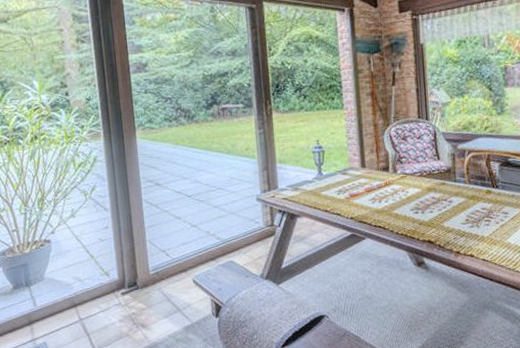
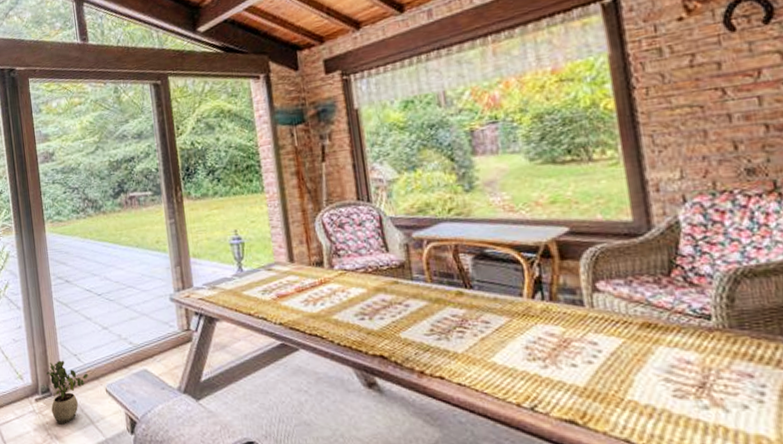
potted plant: none [133,256,176,313] -> present [46,360,88,423]

